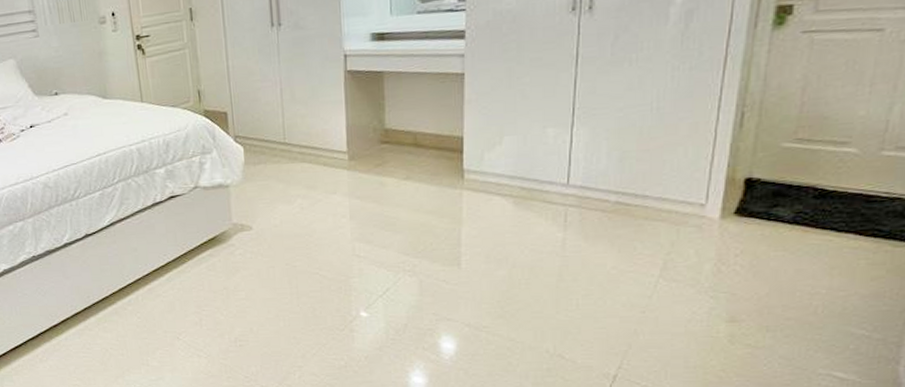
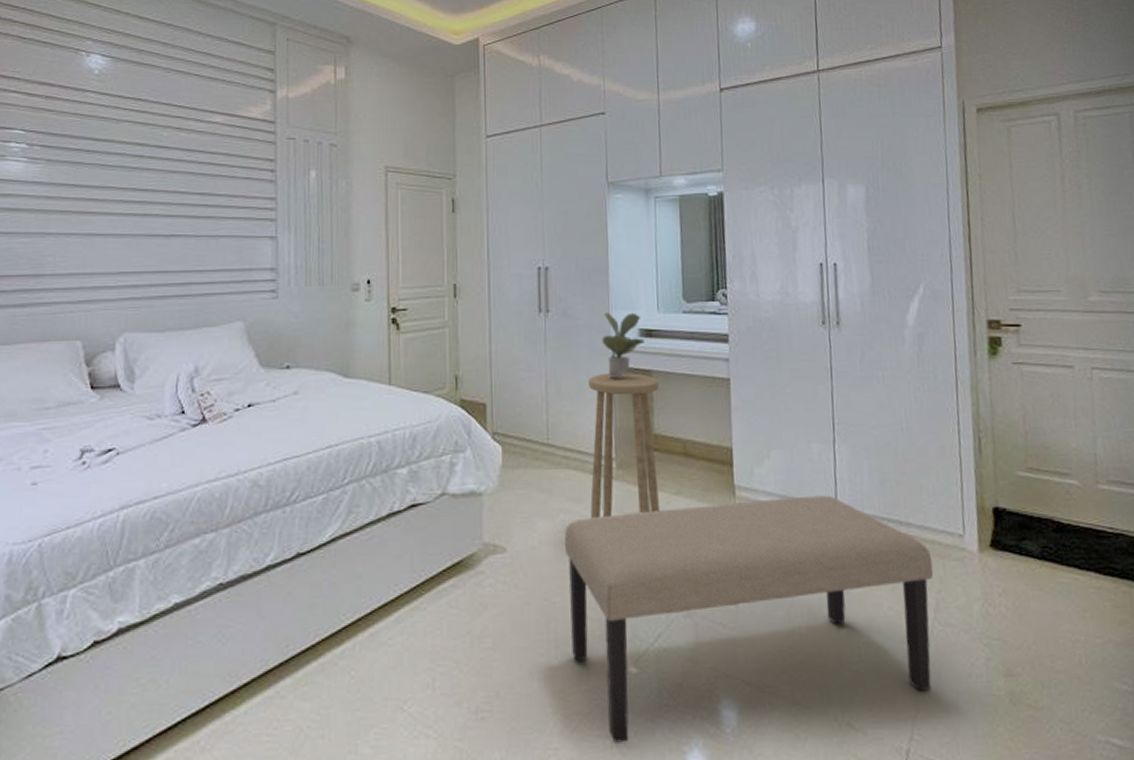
bench: none [302,174,666,364] -> present [565,495,934,743]
stool: none [321,75,390,202] -> present [589,373,659,519]
potted plant: none [334,19,376,82] -> present [602,312,644,379]

